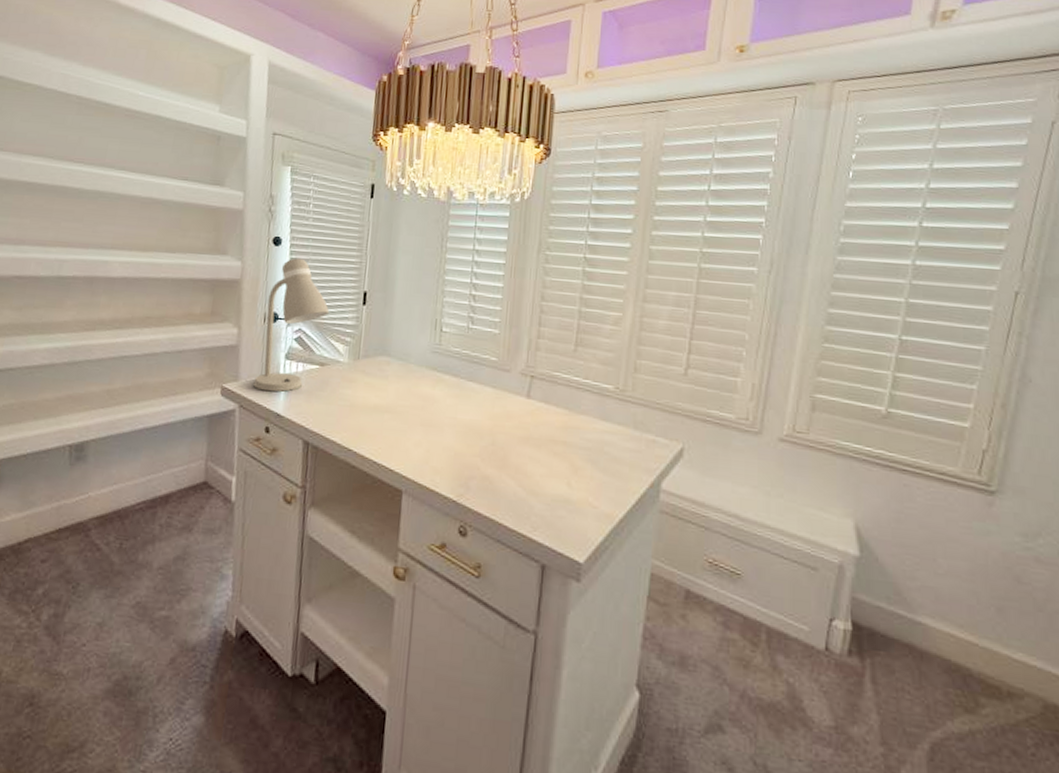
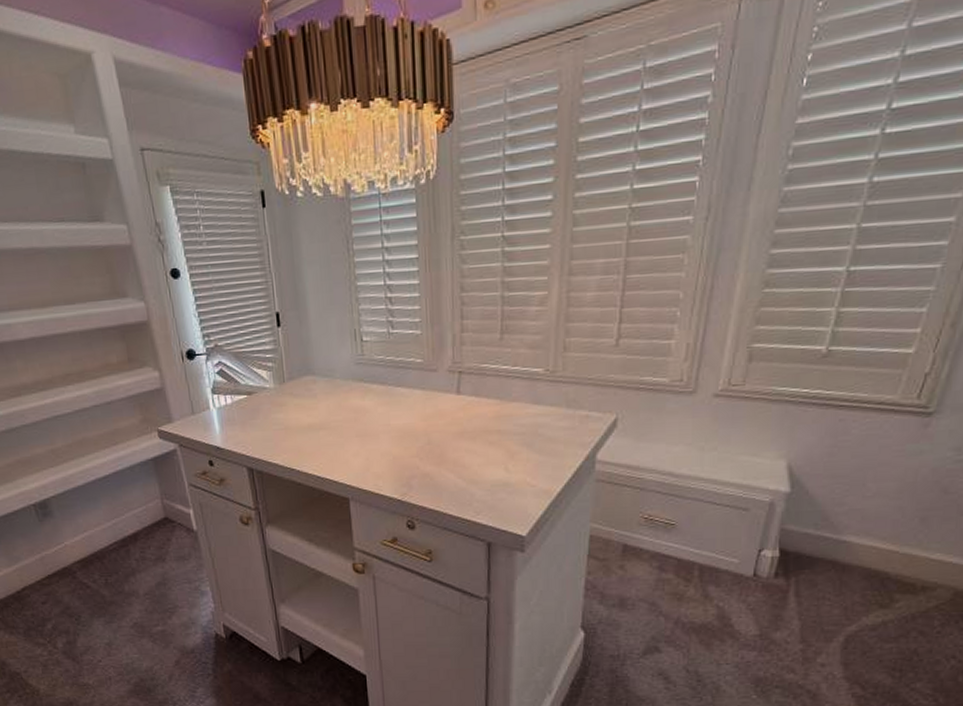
desk lamp: present [253,258,330,392] -> none [180,288,246,428]

